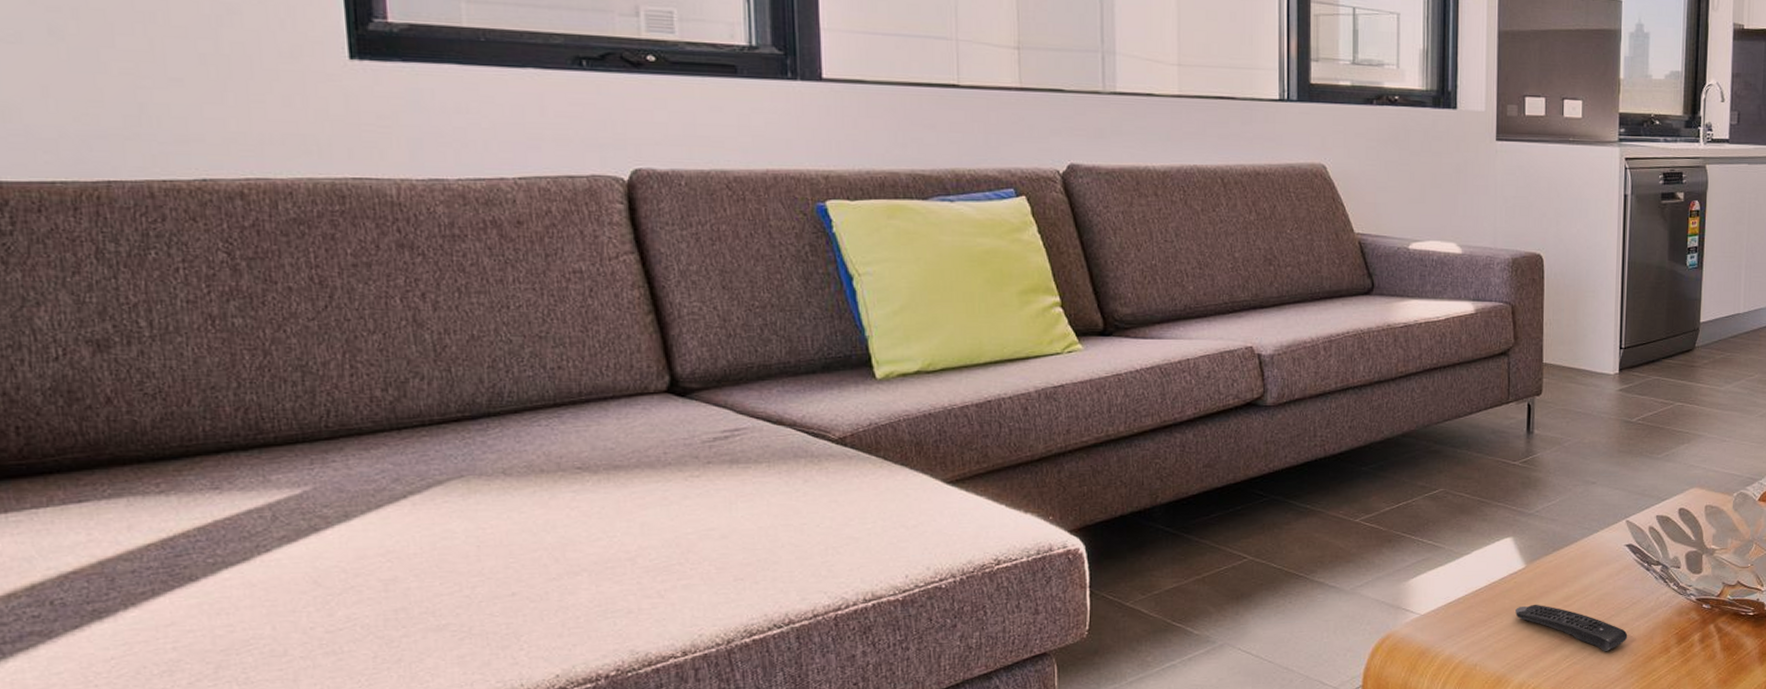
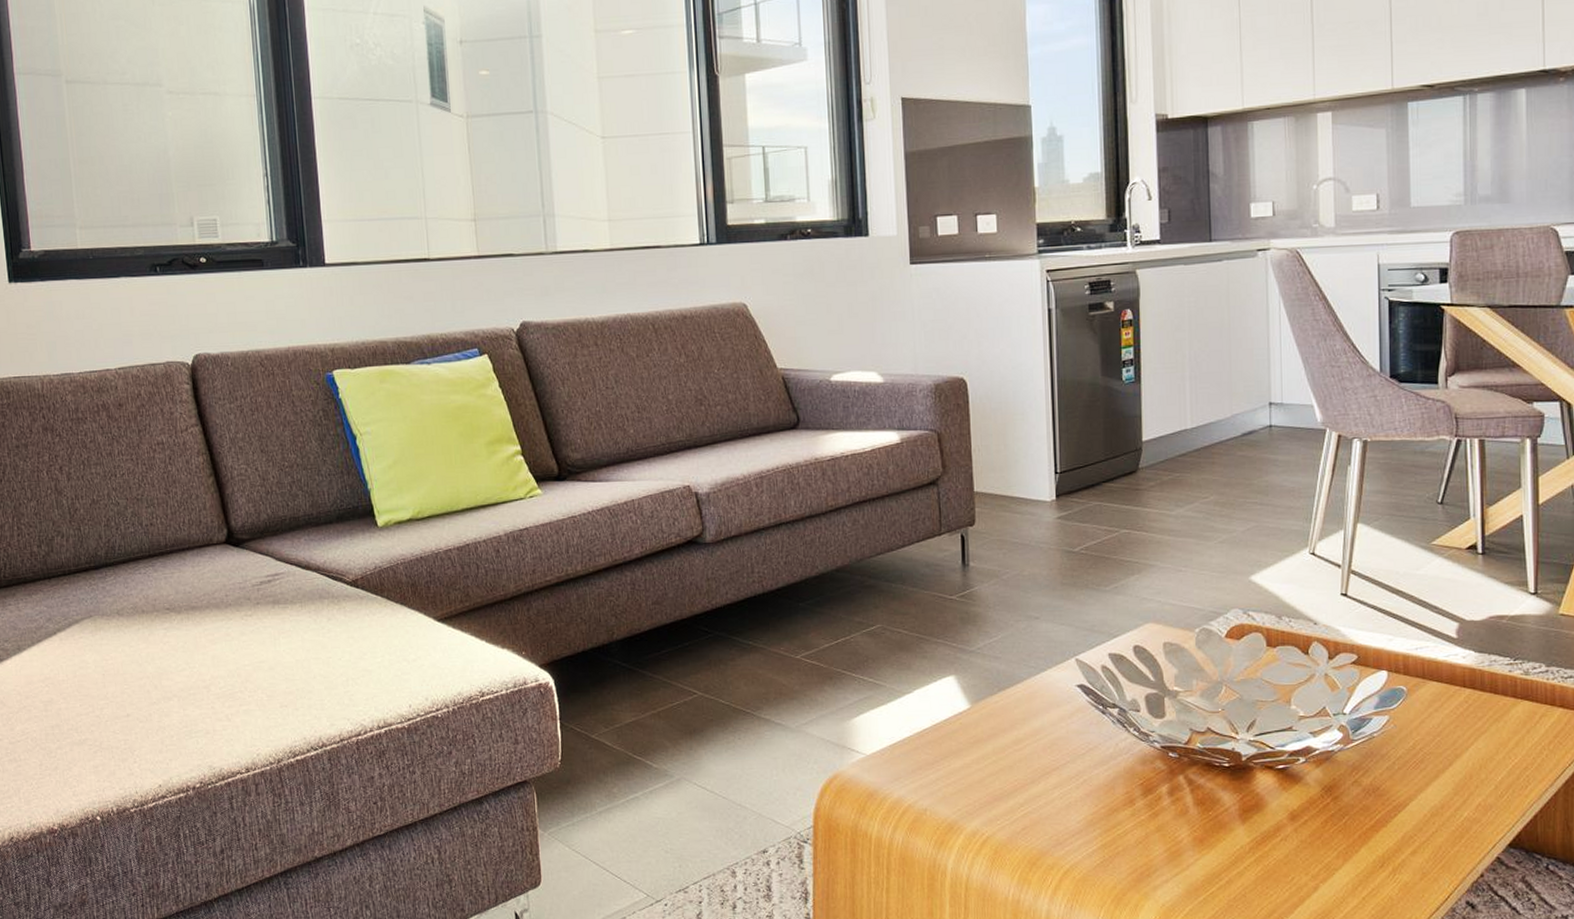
remote control: present [1515,604,1628,652] -> none [963,747,1087,802]

